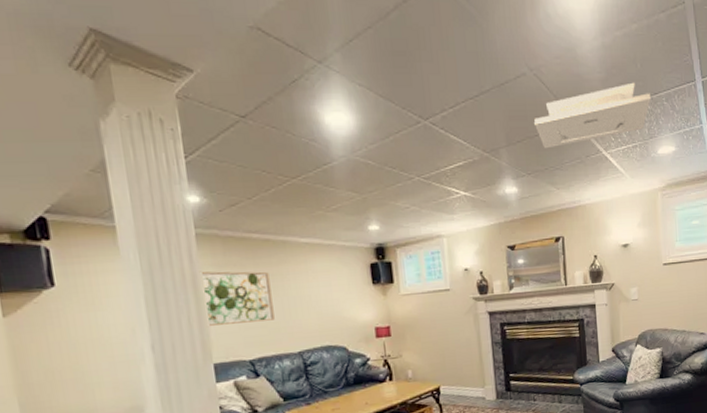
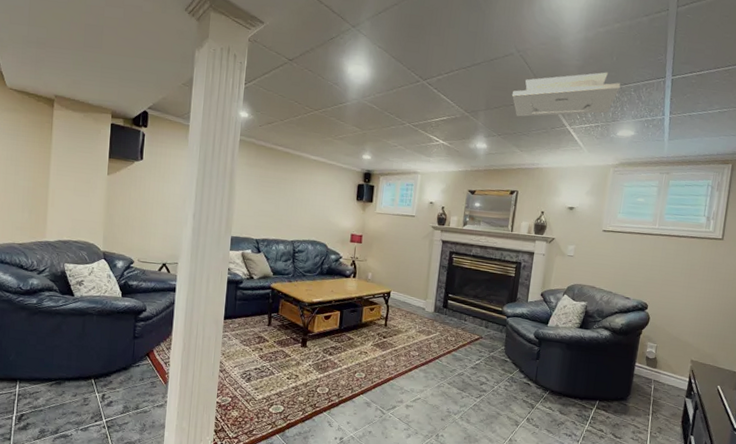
wall art: present [199,271,275,326] -> none [235,167,283,213]

